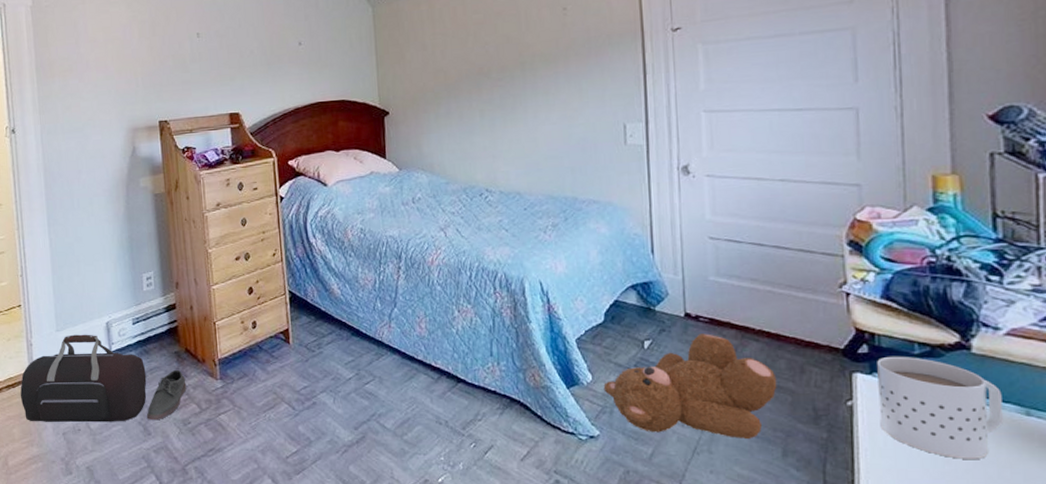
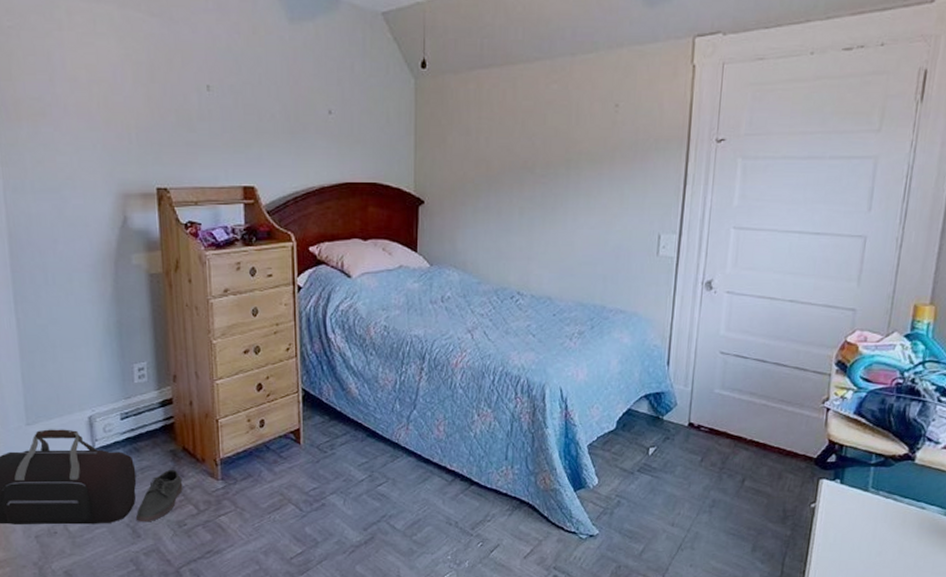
teddy bear: present [603,333,777,440] -> none [607,442,758,537]
mug: present [877,356,1003,459] -> none [833,465,931,552]

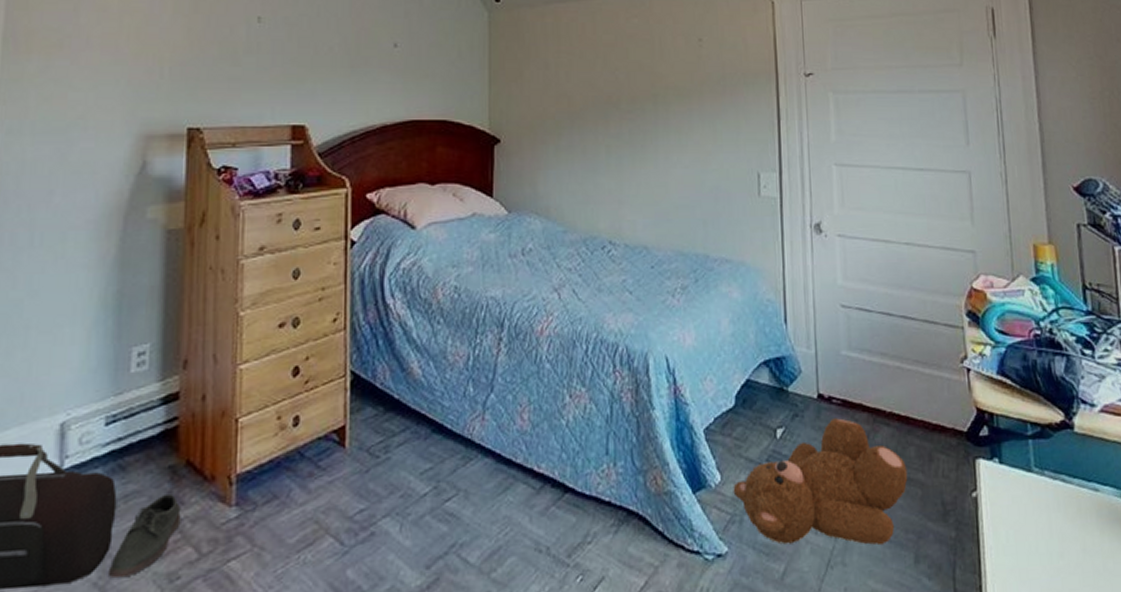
teddy bear: none [607,442,758,537] -> present [733,418,908,546]

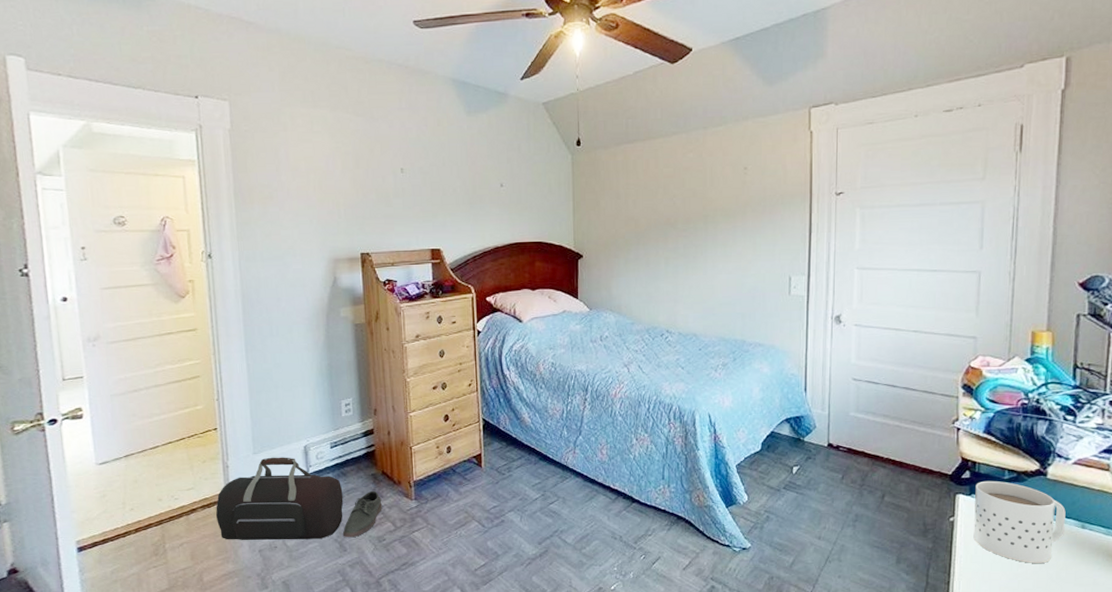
teddy bear: present [733,418,908,546] -> none [757,461,897,550]
mug: none [996,438,1104,552] -> present [973,480,1066,563]

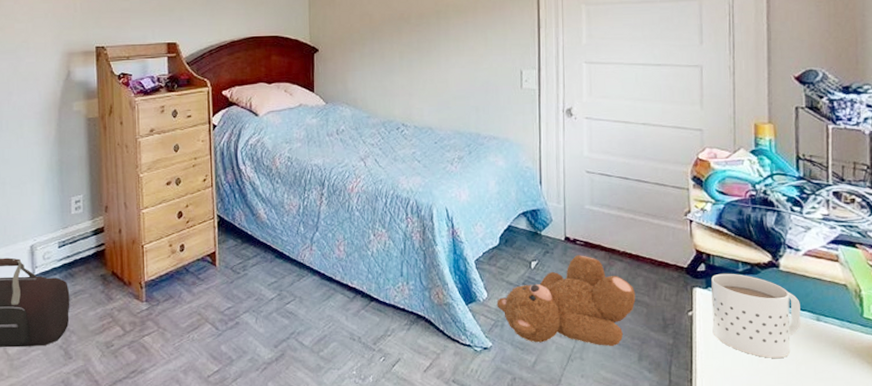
shoe: present [342,490,382,537] -> none [68,292,111,343]
teddy bear: none [757,461,897,550] -> present [496,255,636,347]

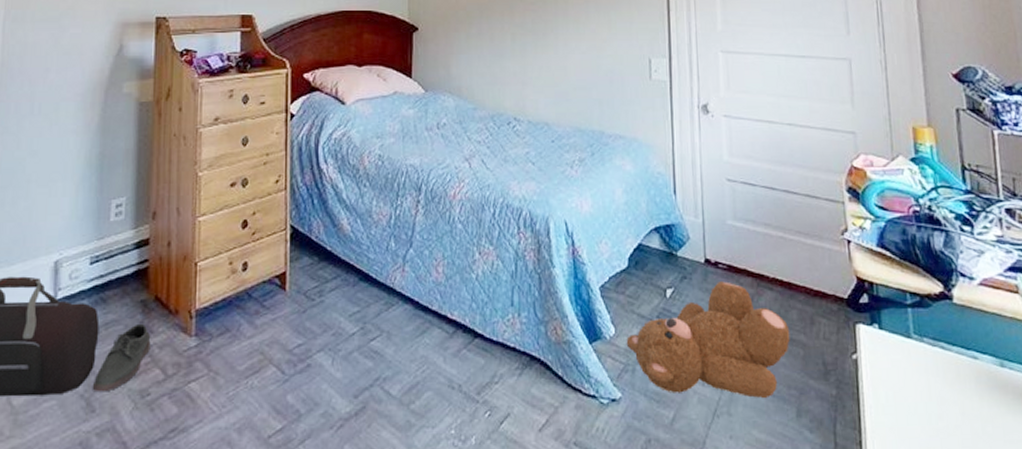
shoe: none [68,292,111,343] -> present [92,323,151,391]
mug: present [711,273,801,358] -> none [876,306,983,414]

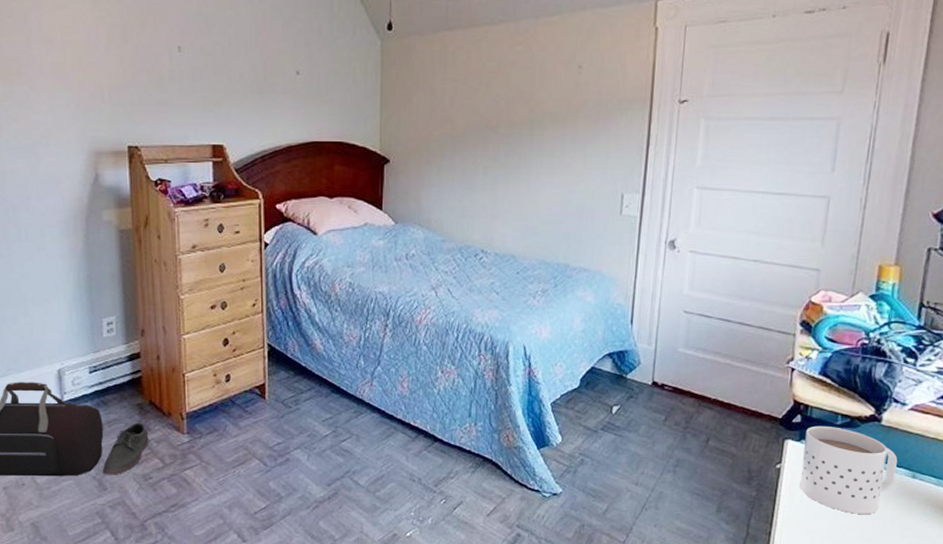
teddy bear: present [626,281,790,399] -> none [571,401,723,497]
mug: none [876,306,983,414] -> present [799,425,898,514]

